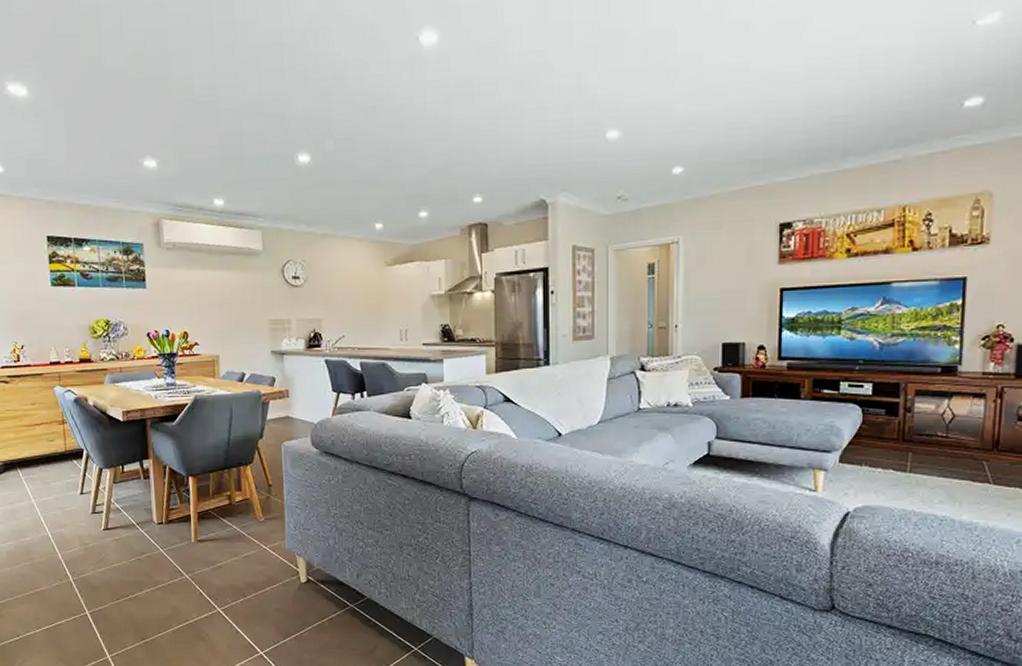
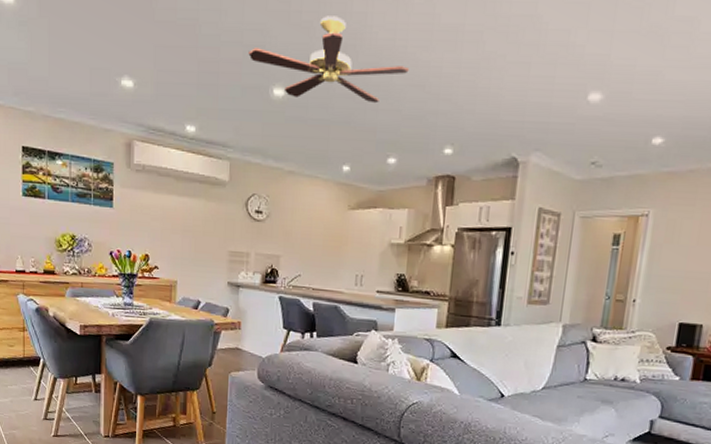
ceiling fan: none [270,80,430,162] -> present [248,16,409,104]

